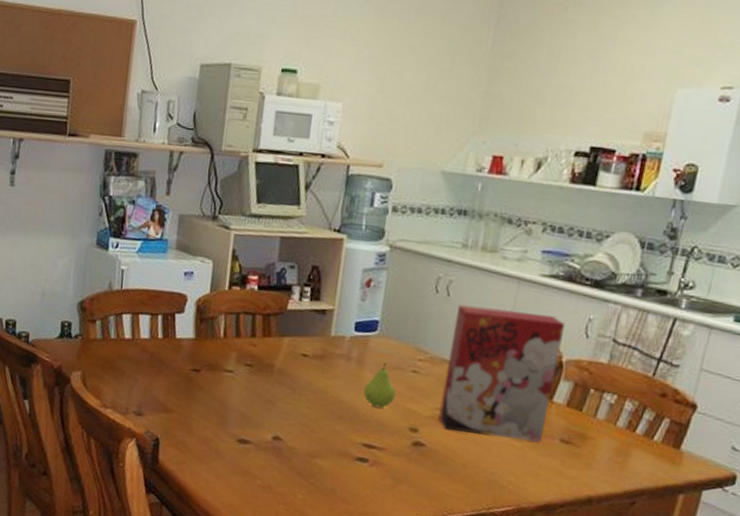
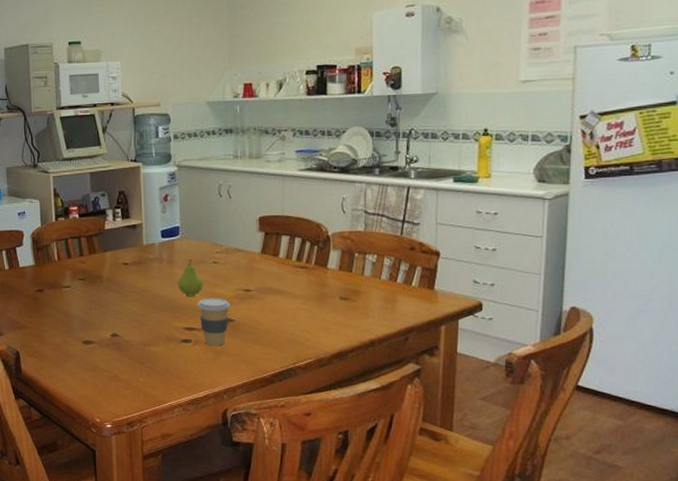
coffee cup: none [383,413,424,473] -> present [197,297,230,346]
cereal box: present [438,304,565,443] -> none [239,201,326,305]

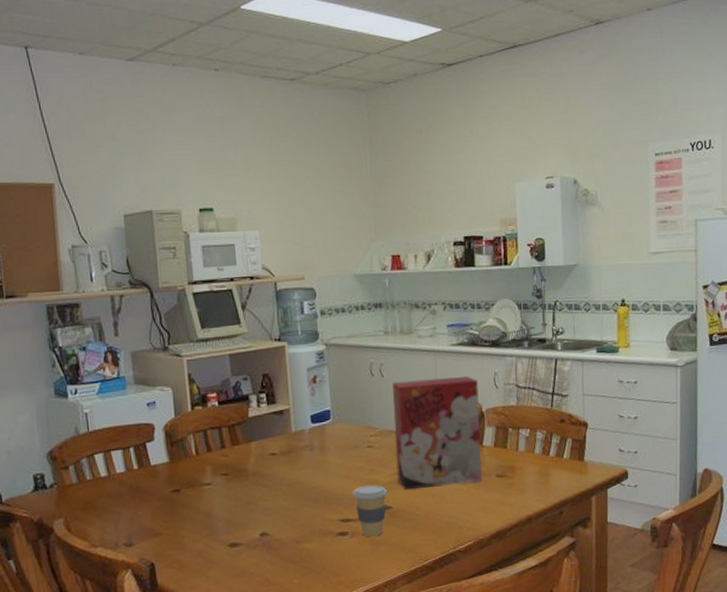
fruit: present [177,259,204,296] -> none [330,445,359,485]
cereal box: none [239,201,326,305] -> present [392,376,482,490]

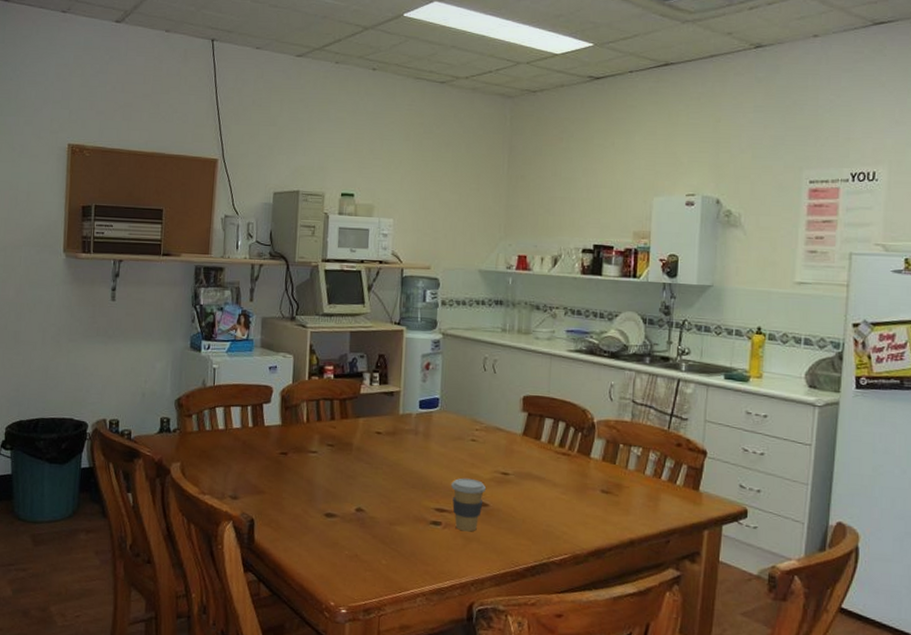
cereal box: present [392,376,482,490] -> none [497,379,592,494]

